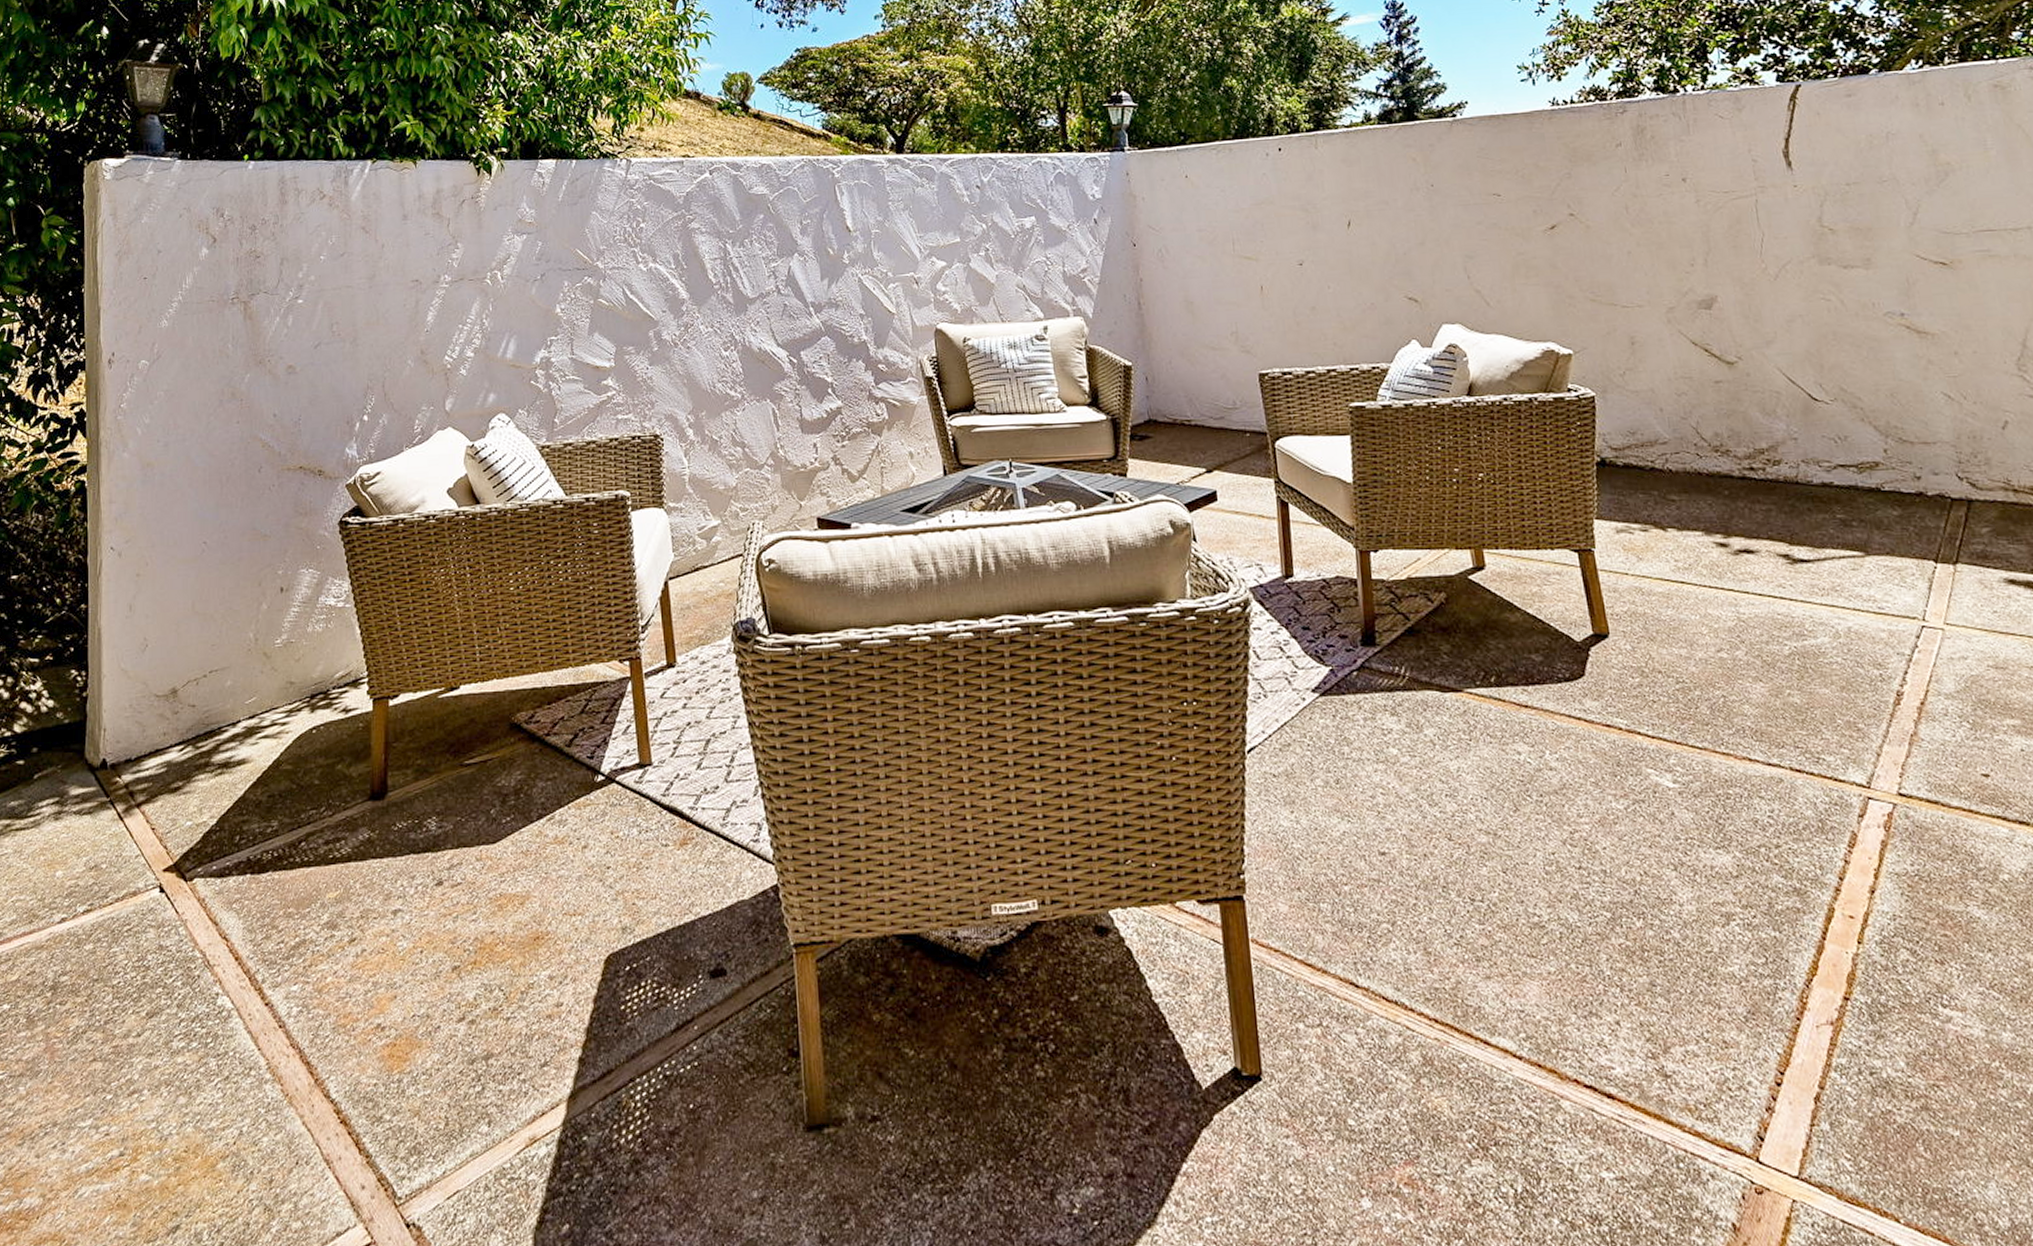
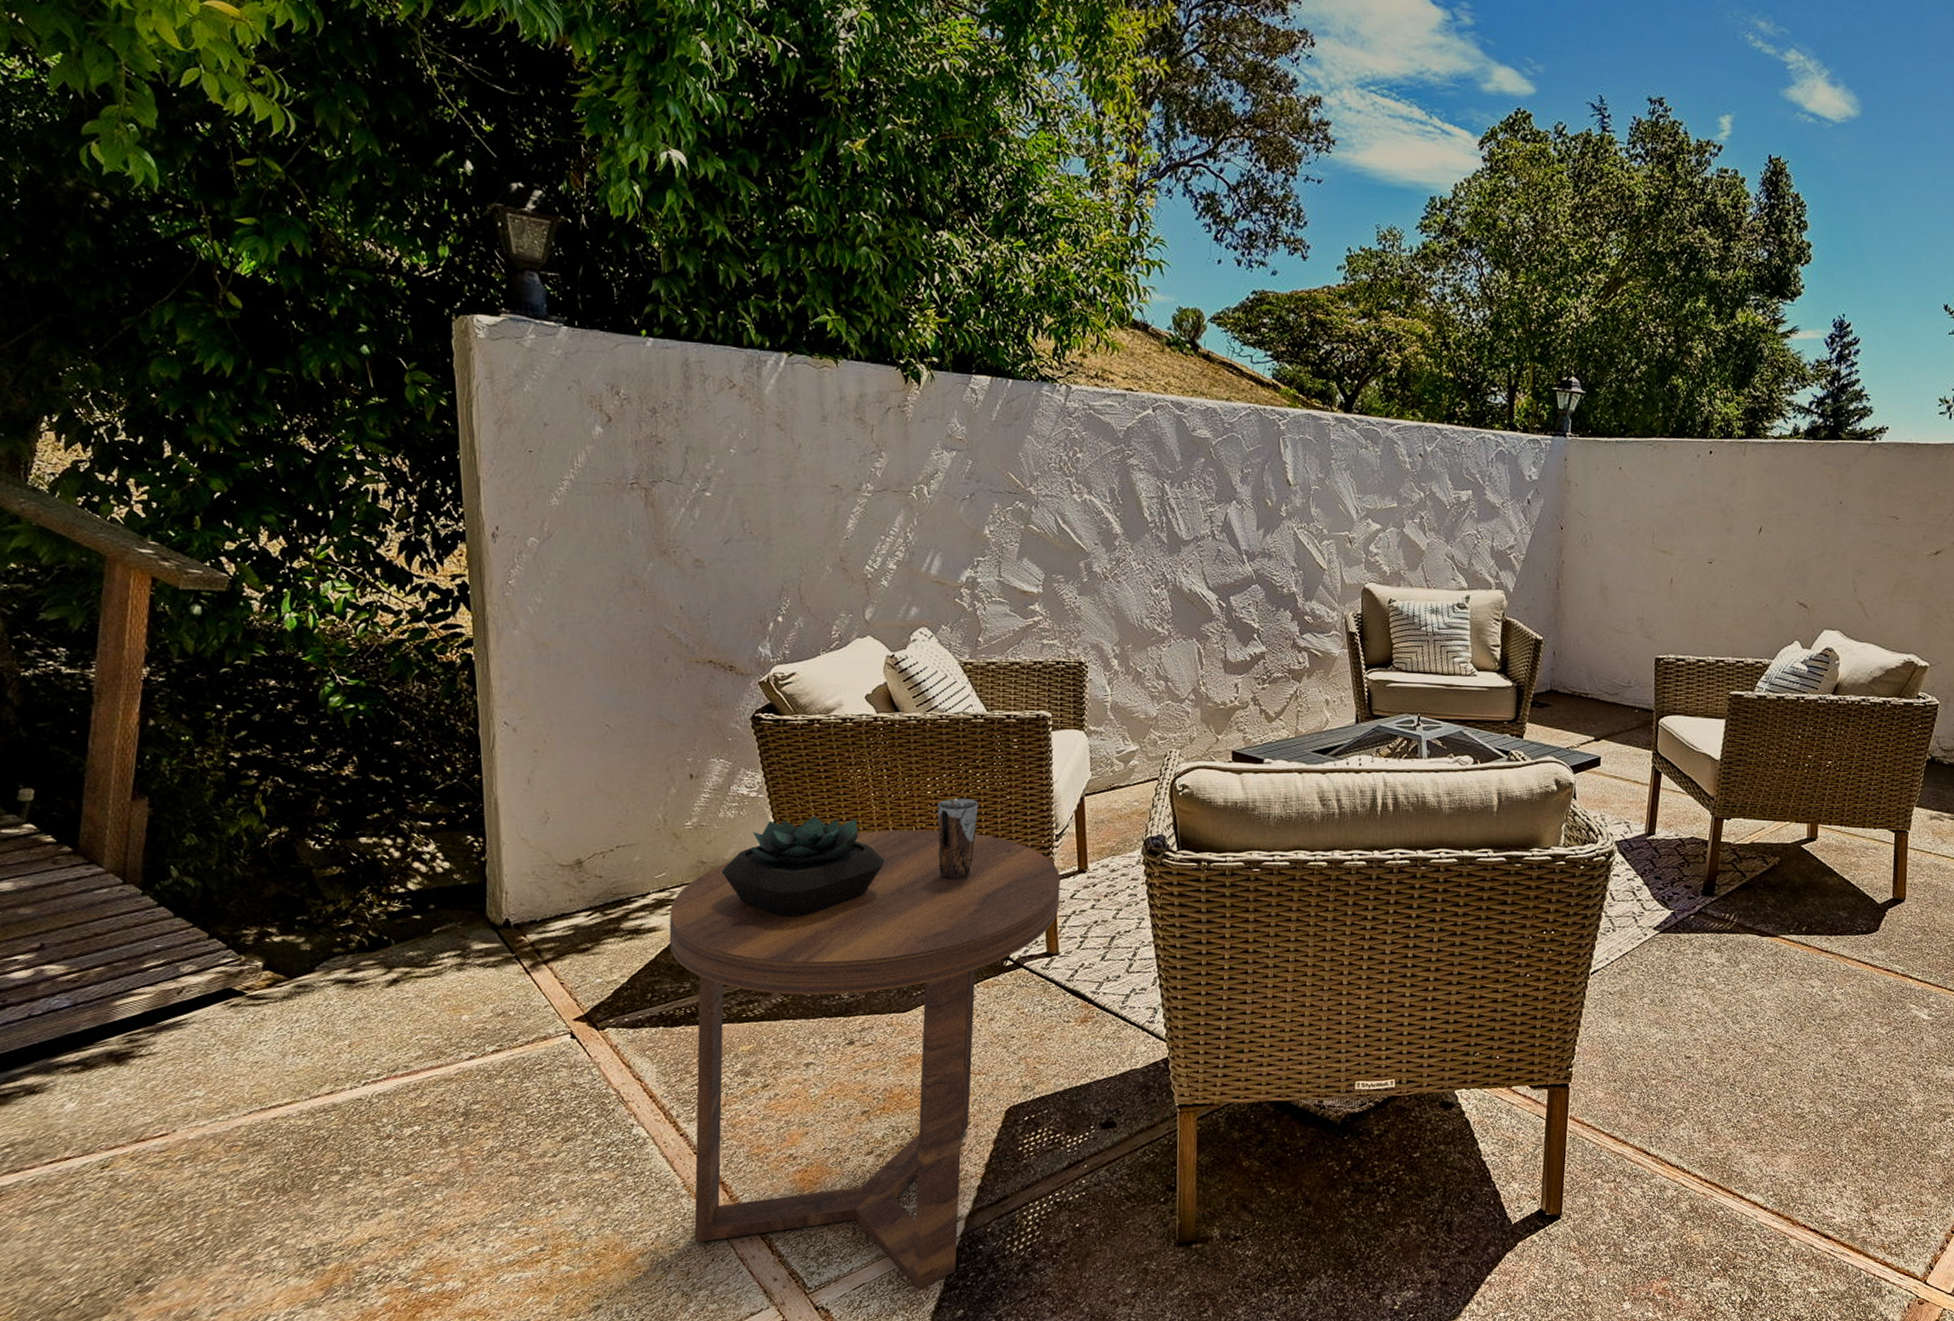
side table: none [258,629,650,1199] -> present [669,829,1060,1290]
succulent plant: none [309,623,470,739] -> present [721,815,885,918]
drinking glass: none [520,592,562,684] -> present [937,798,979,879]

